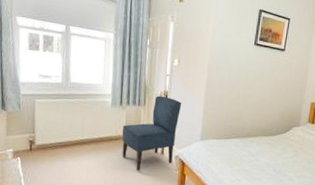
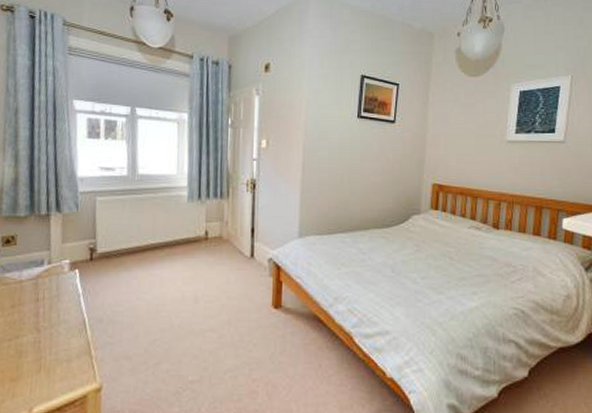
chair: present [122,95,182,171] -> none [202,185,274,280]

